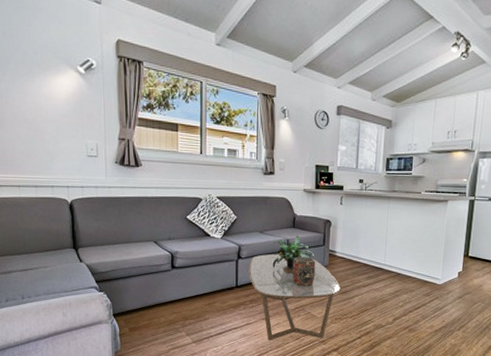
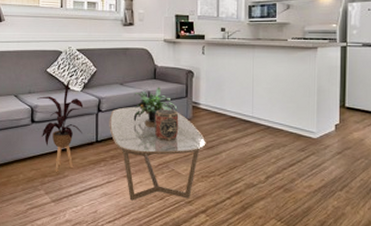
house plant: none [177,227,224,315] -> present [37,80,84,172]

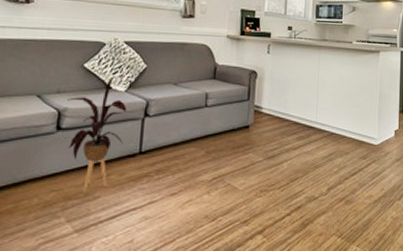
coffee table: present [109,107,206,201] -> none [156,111,267,224]
potted plant: present [133,87,178,122] -> none [186,88,238,129]
decorative container: present [154,109,179,141] -> none [210,113,239,150]

